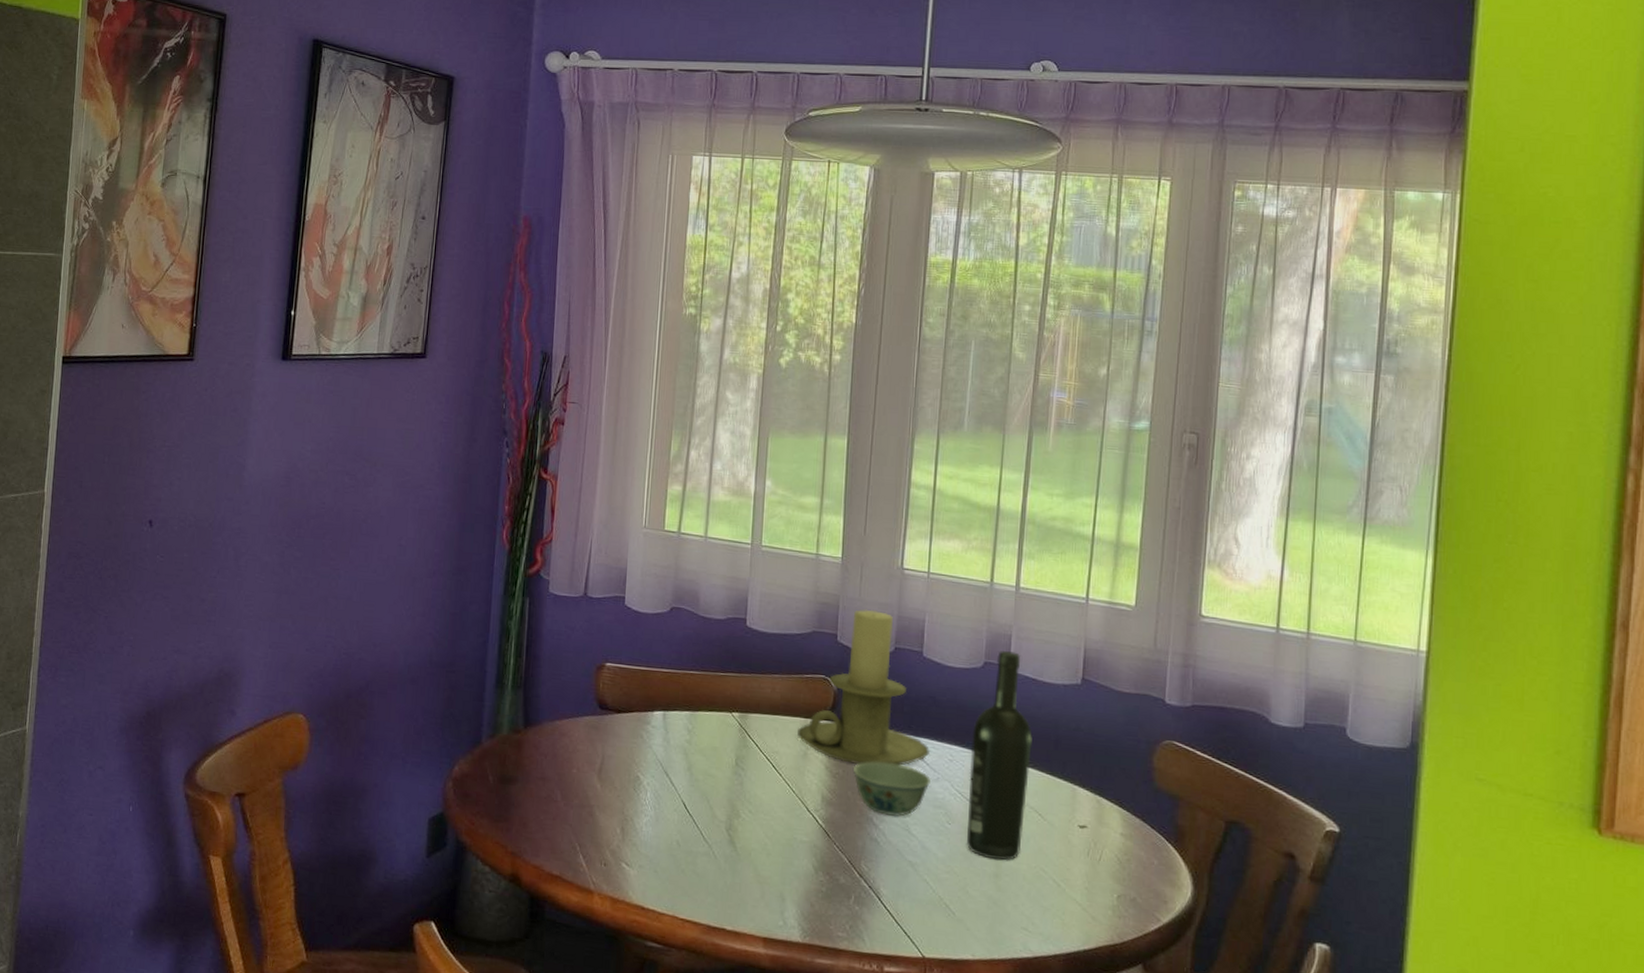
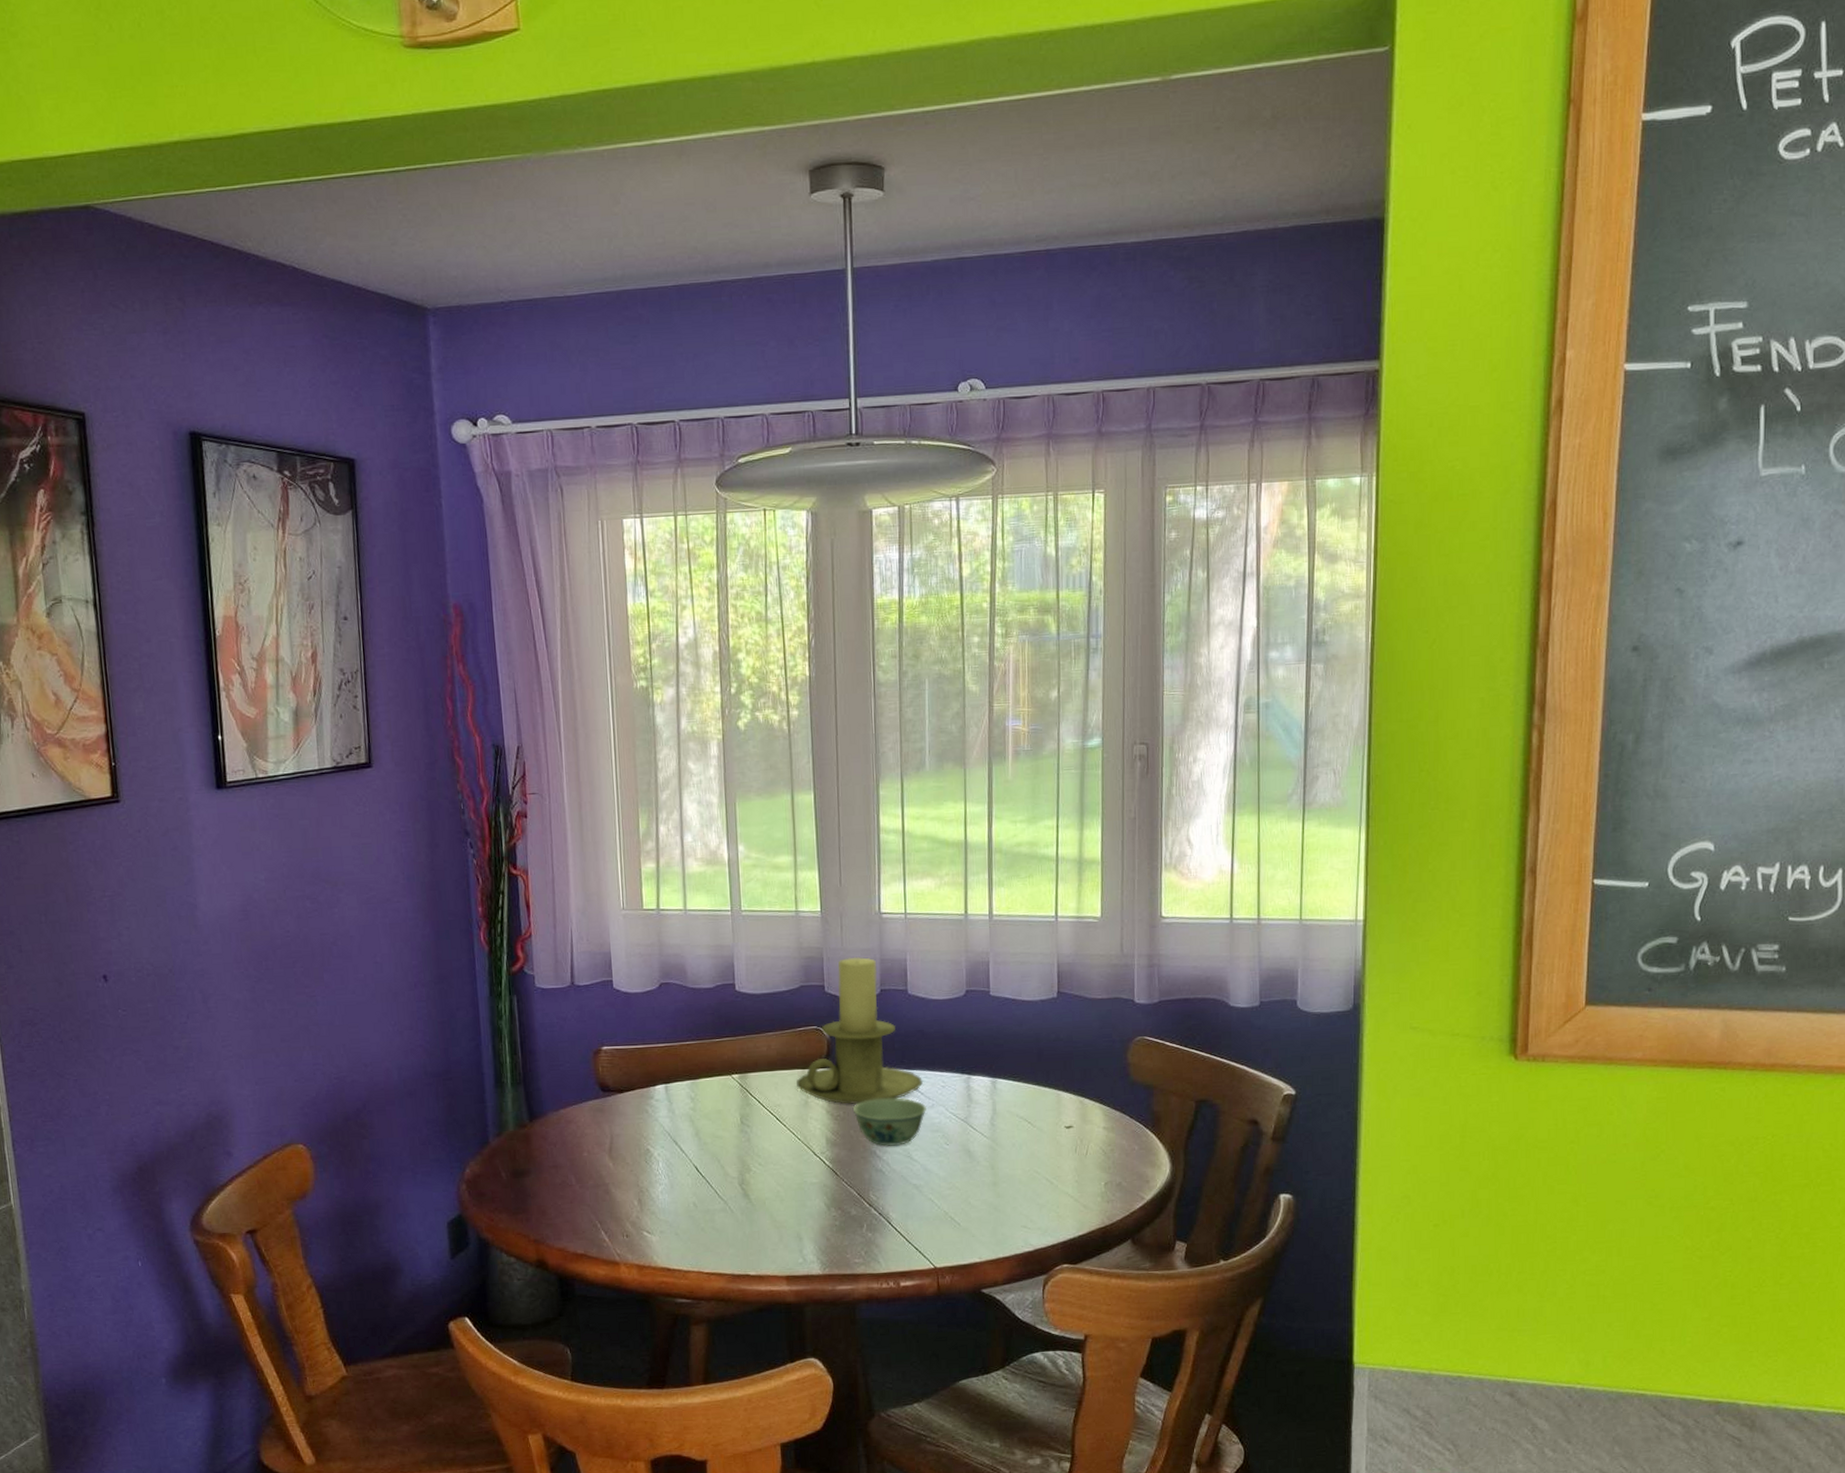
wine bottle: present [966,651,1032,861] -> none [961,977,1017,1170]

